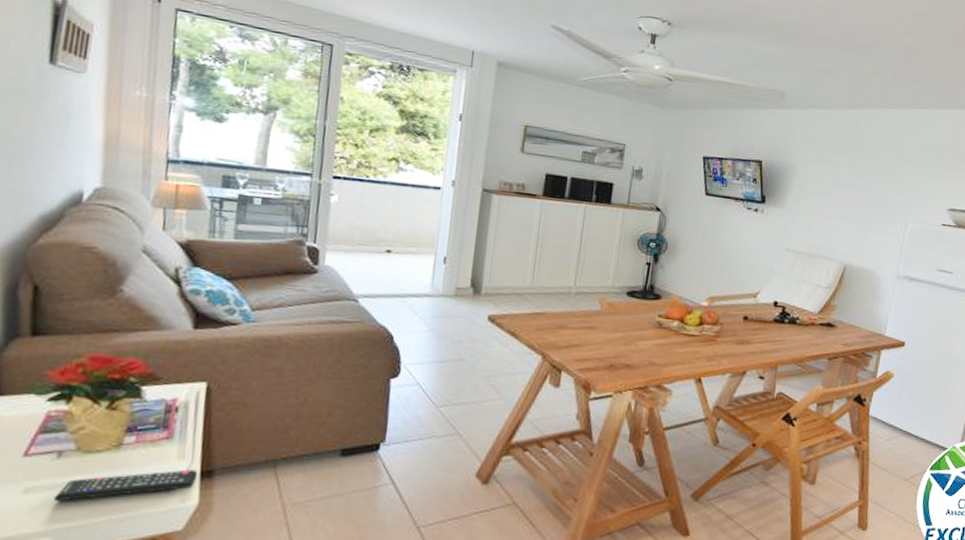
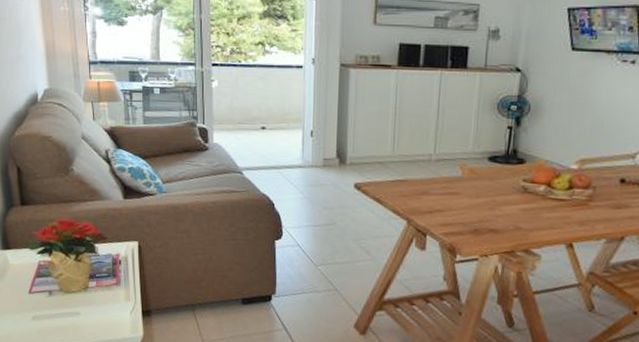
remote control: present [54,469,198,502] -> none [51,308,140,328]

